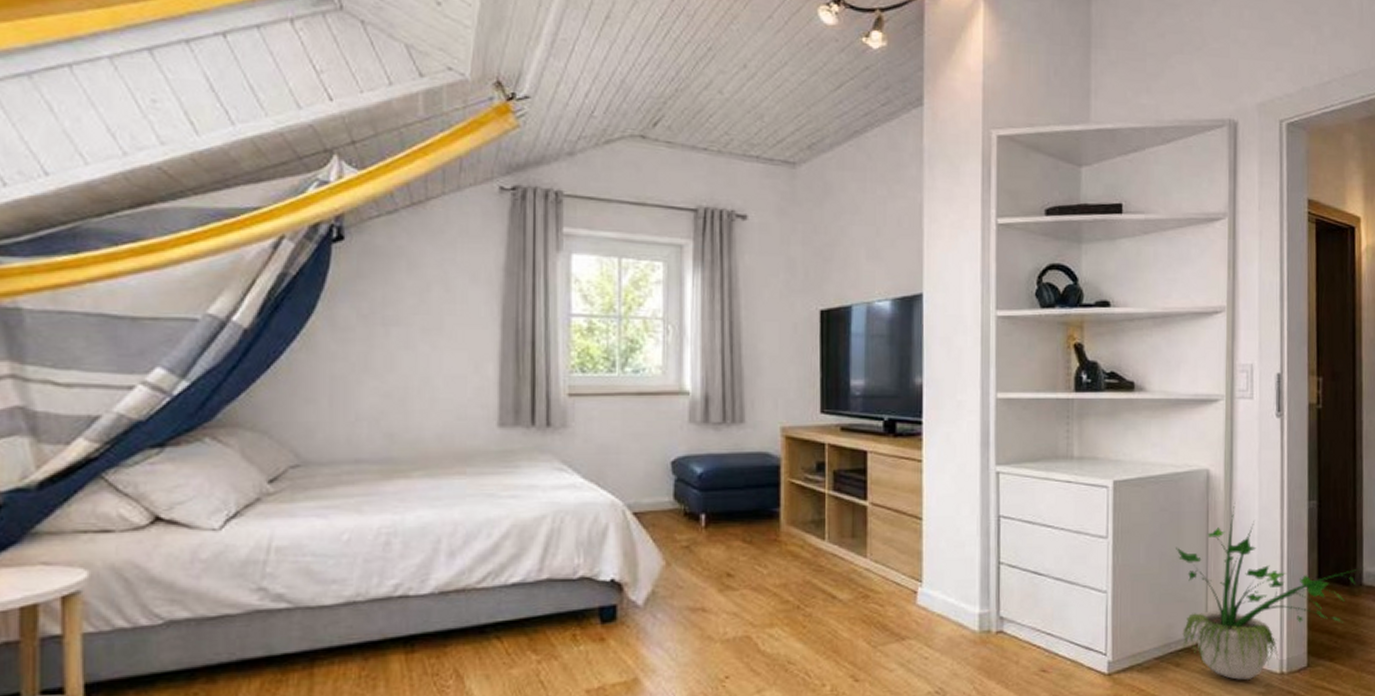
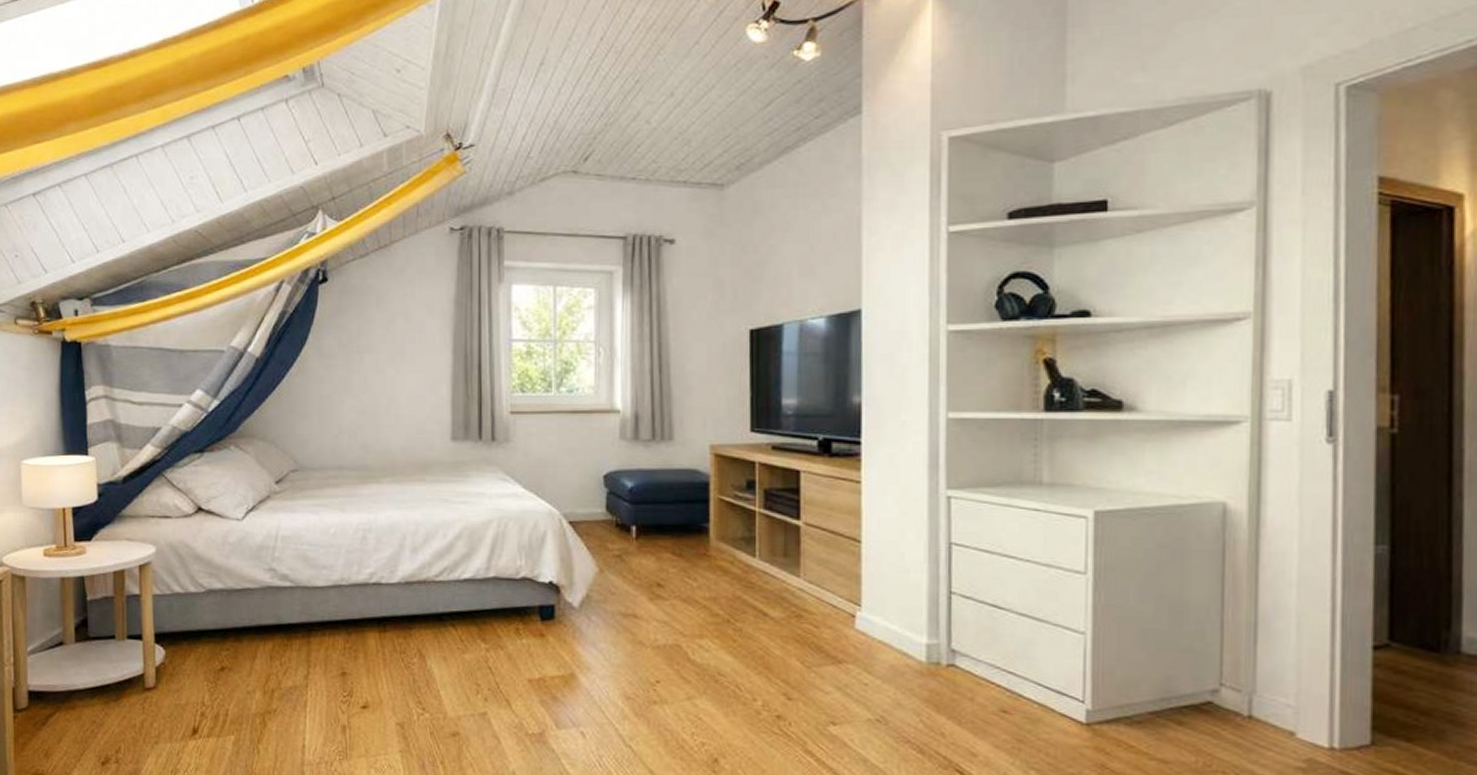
potted plant: present [1176,502,1360,680] -> none [1178,541,1457,751]

